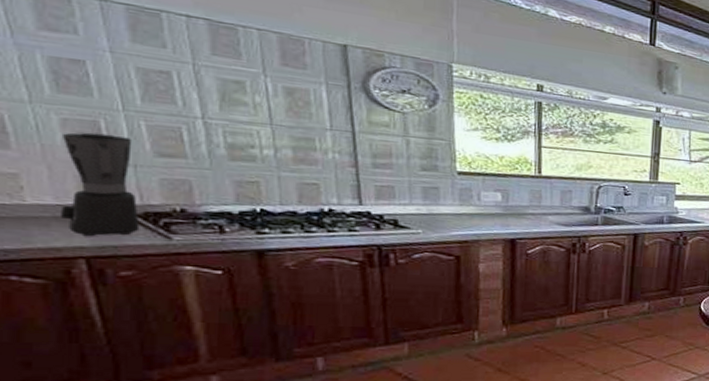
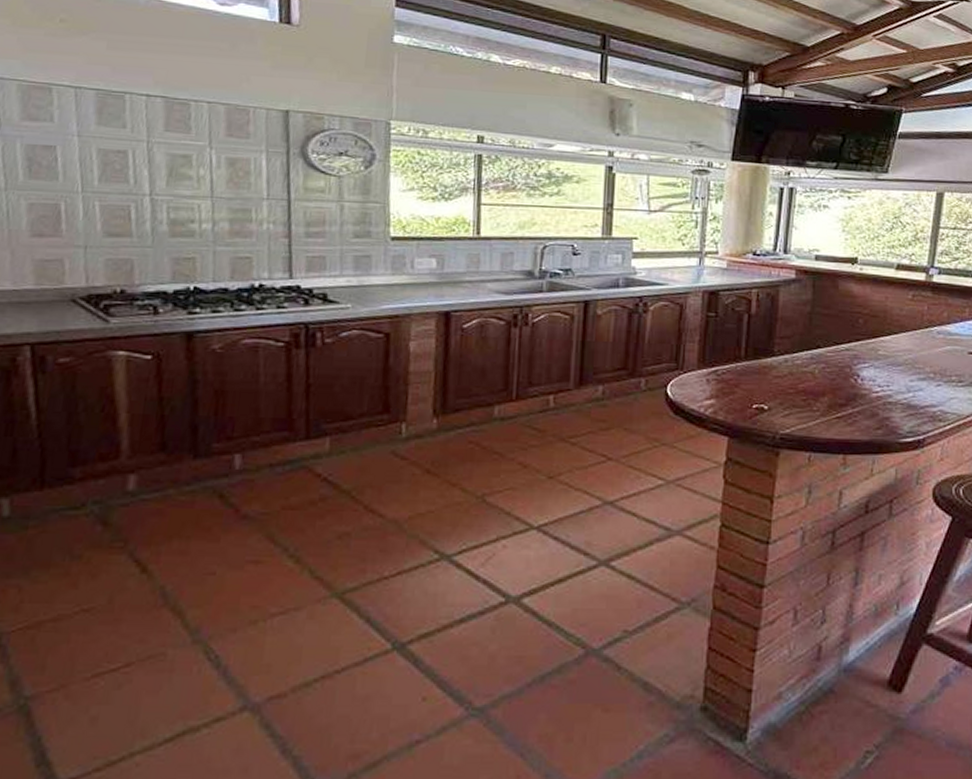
blender: present [59,132,140,237] -> none [14,215,86,322]

